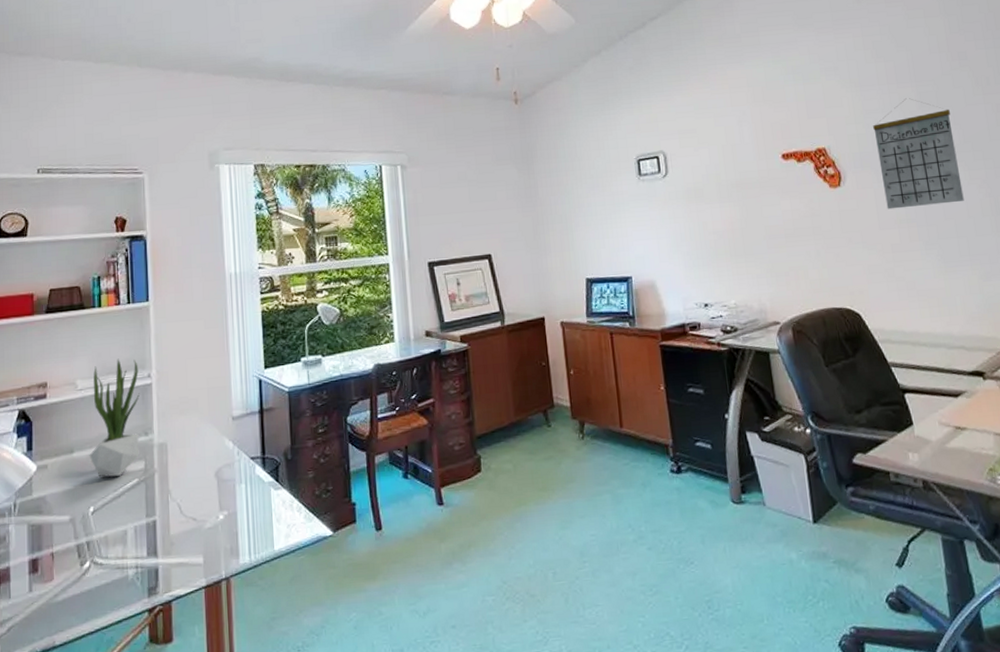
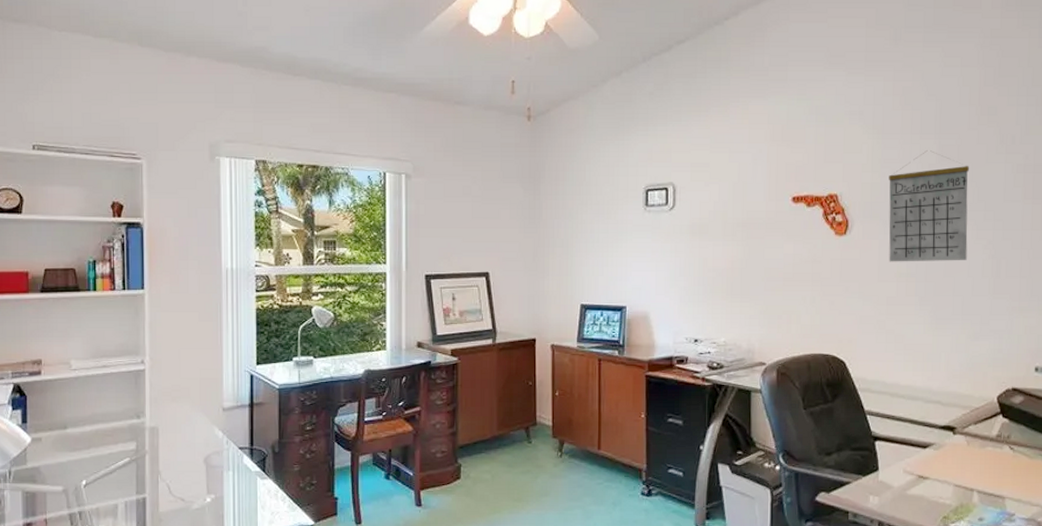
potted plant: present [89,358,140,477] -> none [82,342,133,454]

